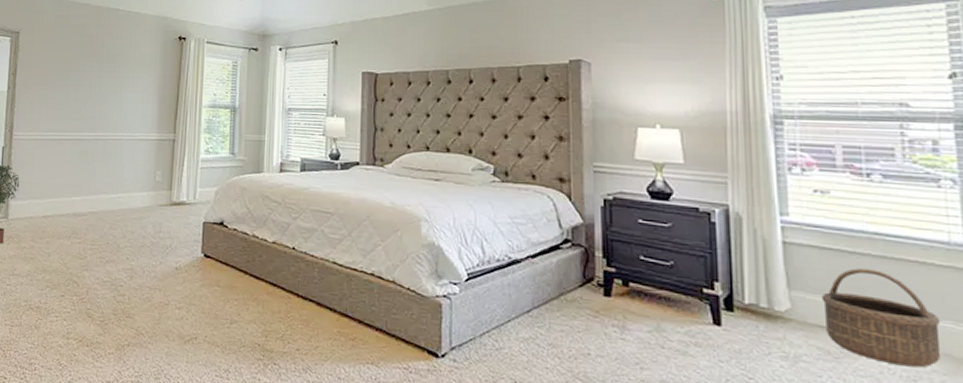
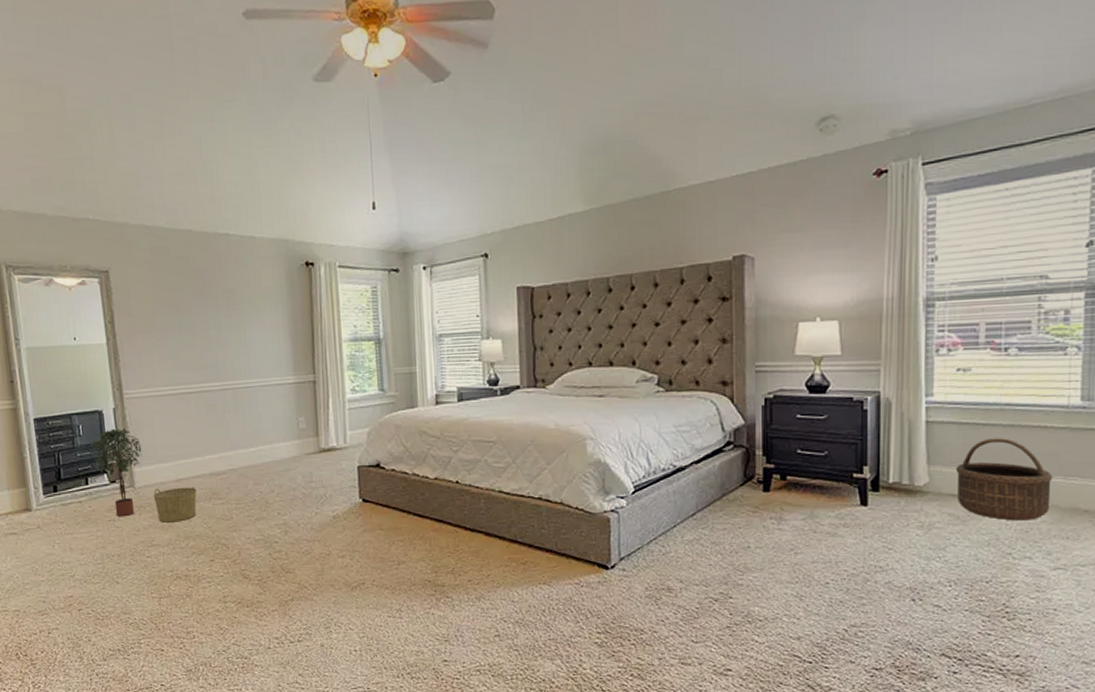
basket: none [22,221,59,256] -> present [153,487,197,523]

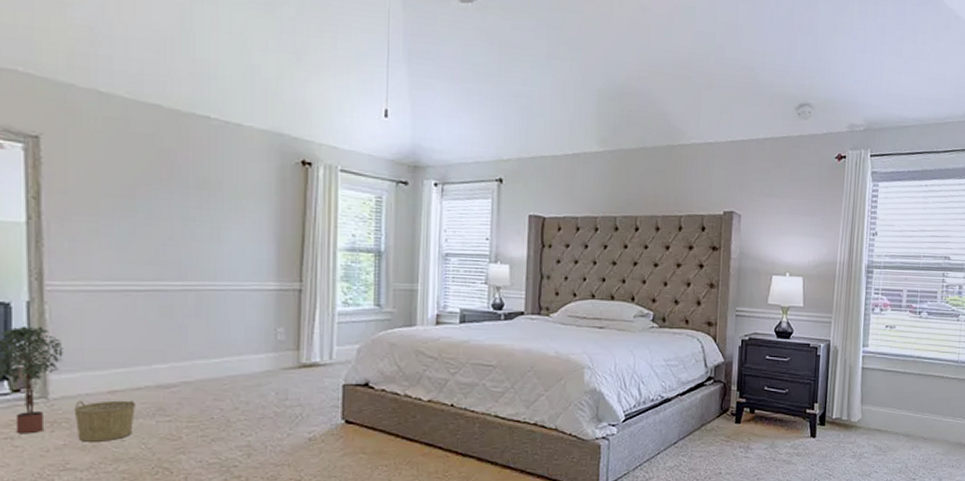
basket: present [955,438,1053,521] -> none [880,384,946,452]

